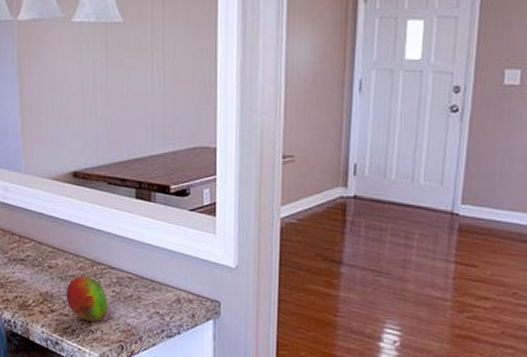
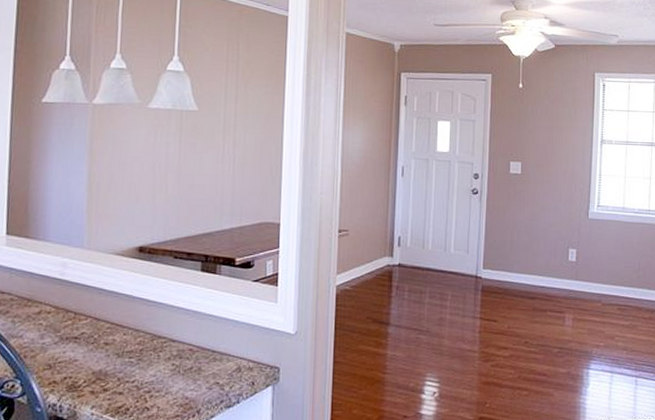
fruit: present [66,275,109,322] -> none [121,350,168,398]

